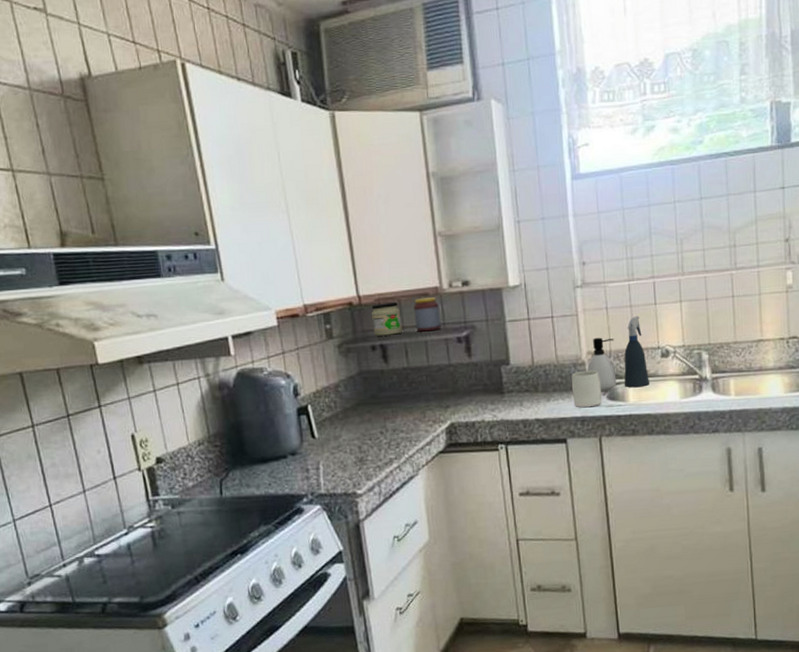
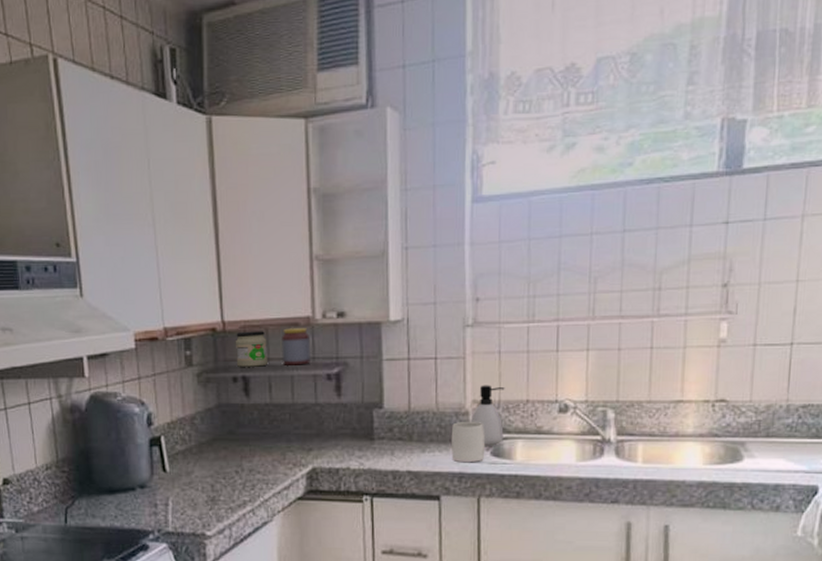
spray bottle: present [624,315,649,388] -> none [512,363,542,445]

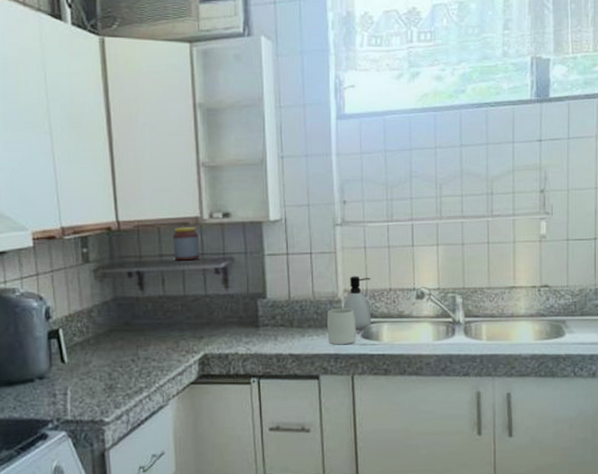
jar: present [235,331,269,367] -> none [129,230,161,263]

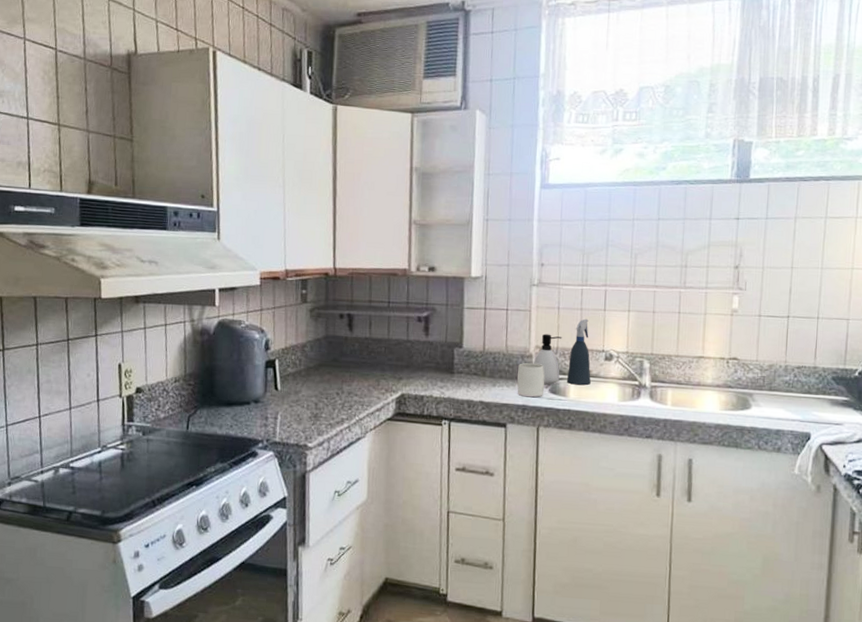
jar: present [173,227,200,261] -> none [381,277,406,308]
spray bottle: none [378,256,404,328] -> present [566,318,591,386]

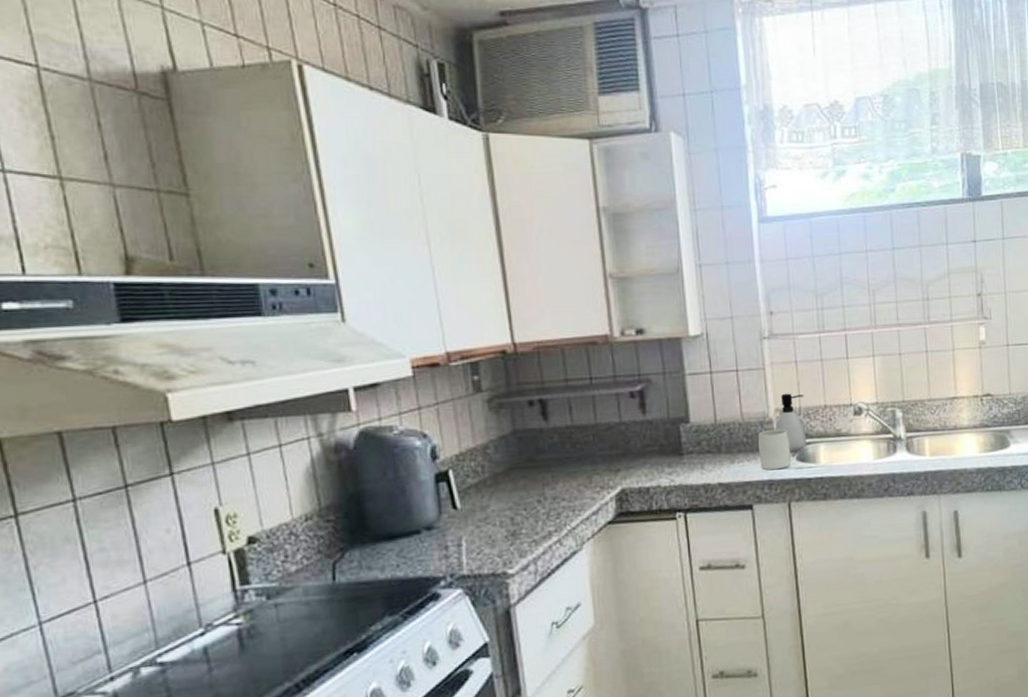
spray bottle: present [566,318,591,386] -> none [814,370,842,448]

